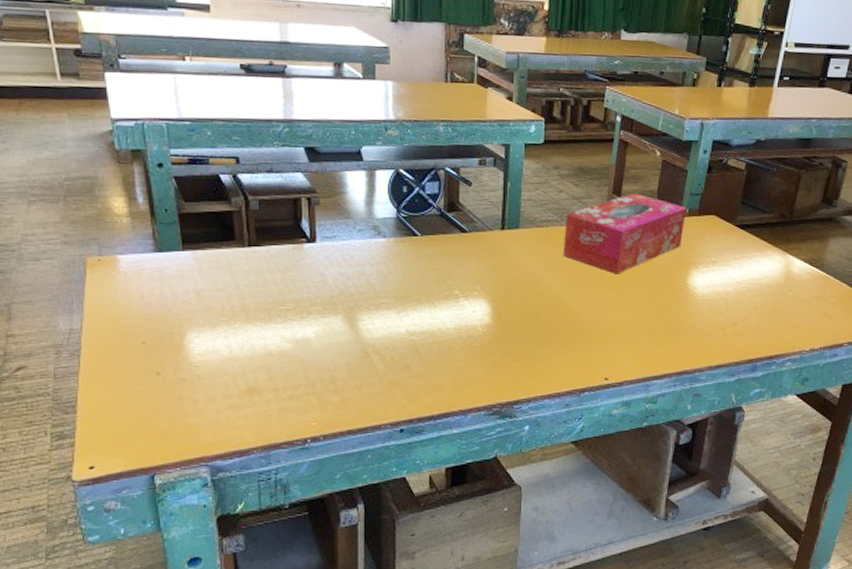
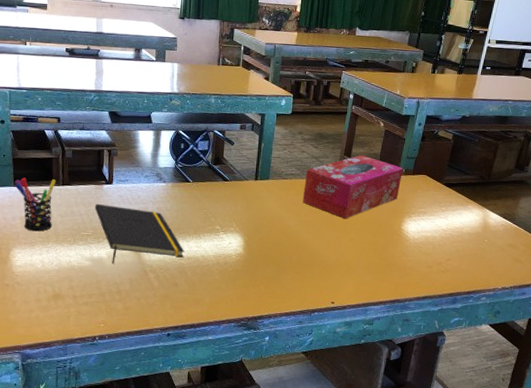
pen holder: none [183,238,241,308] -> present [14,177,57,232]
notepad: none [294,268,416,345] -> present [94,203,185,263]

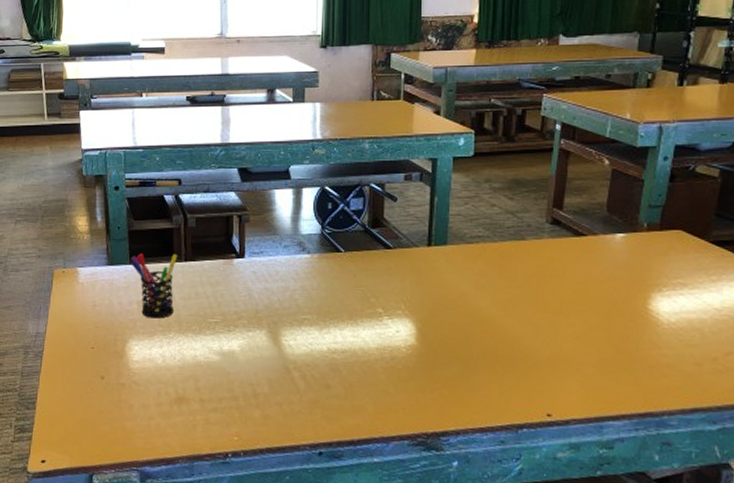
notepad: present [94,203,185,263] -> none [223,282,338,358]
tissue box: present [302,155,404,219] -> none [496,206,645,296]

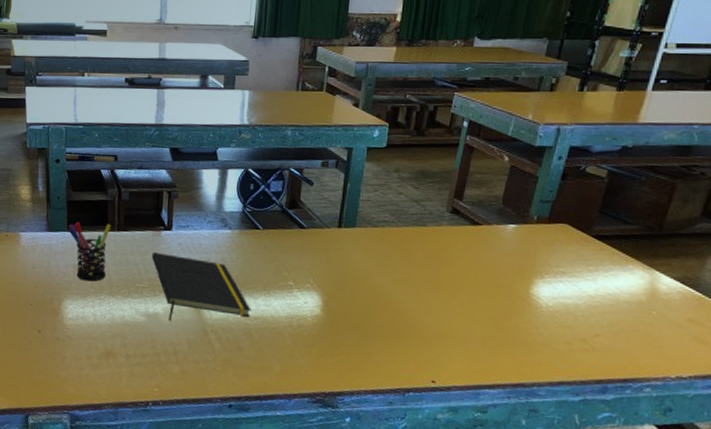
notepad: none [223,282,338,358] -> present [151,251,251,320]

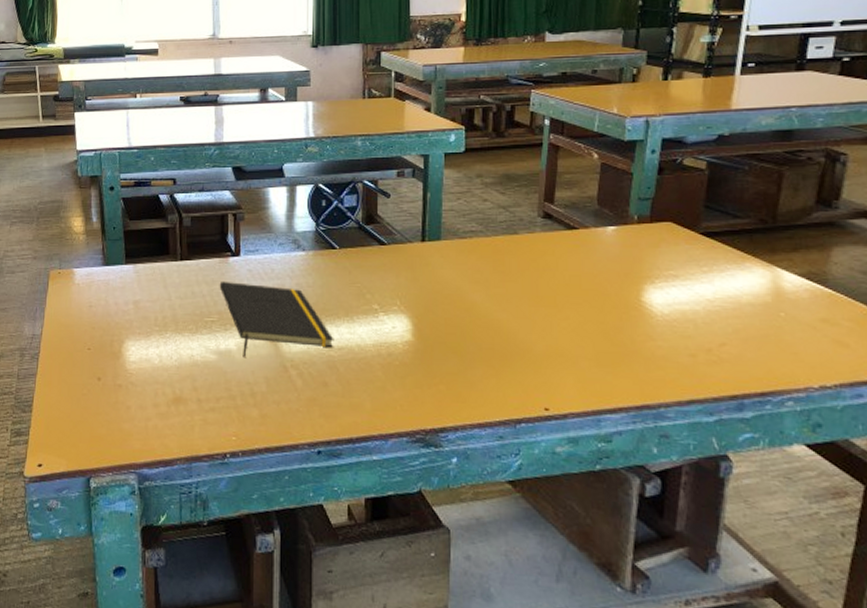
pen holder: present [68,222,112,282] -> none [126,253,174,318]

